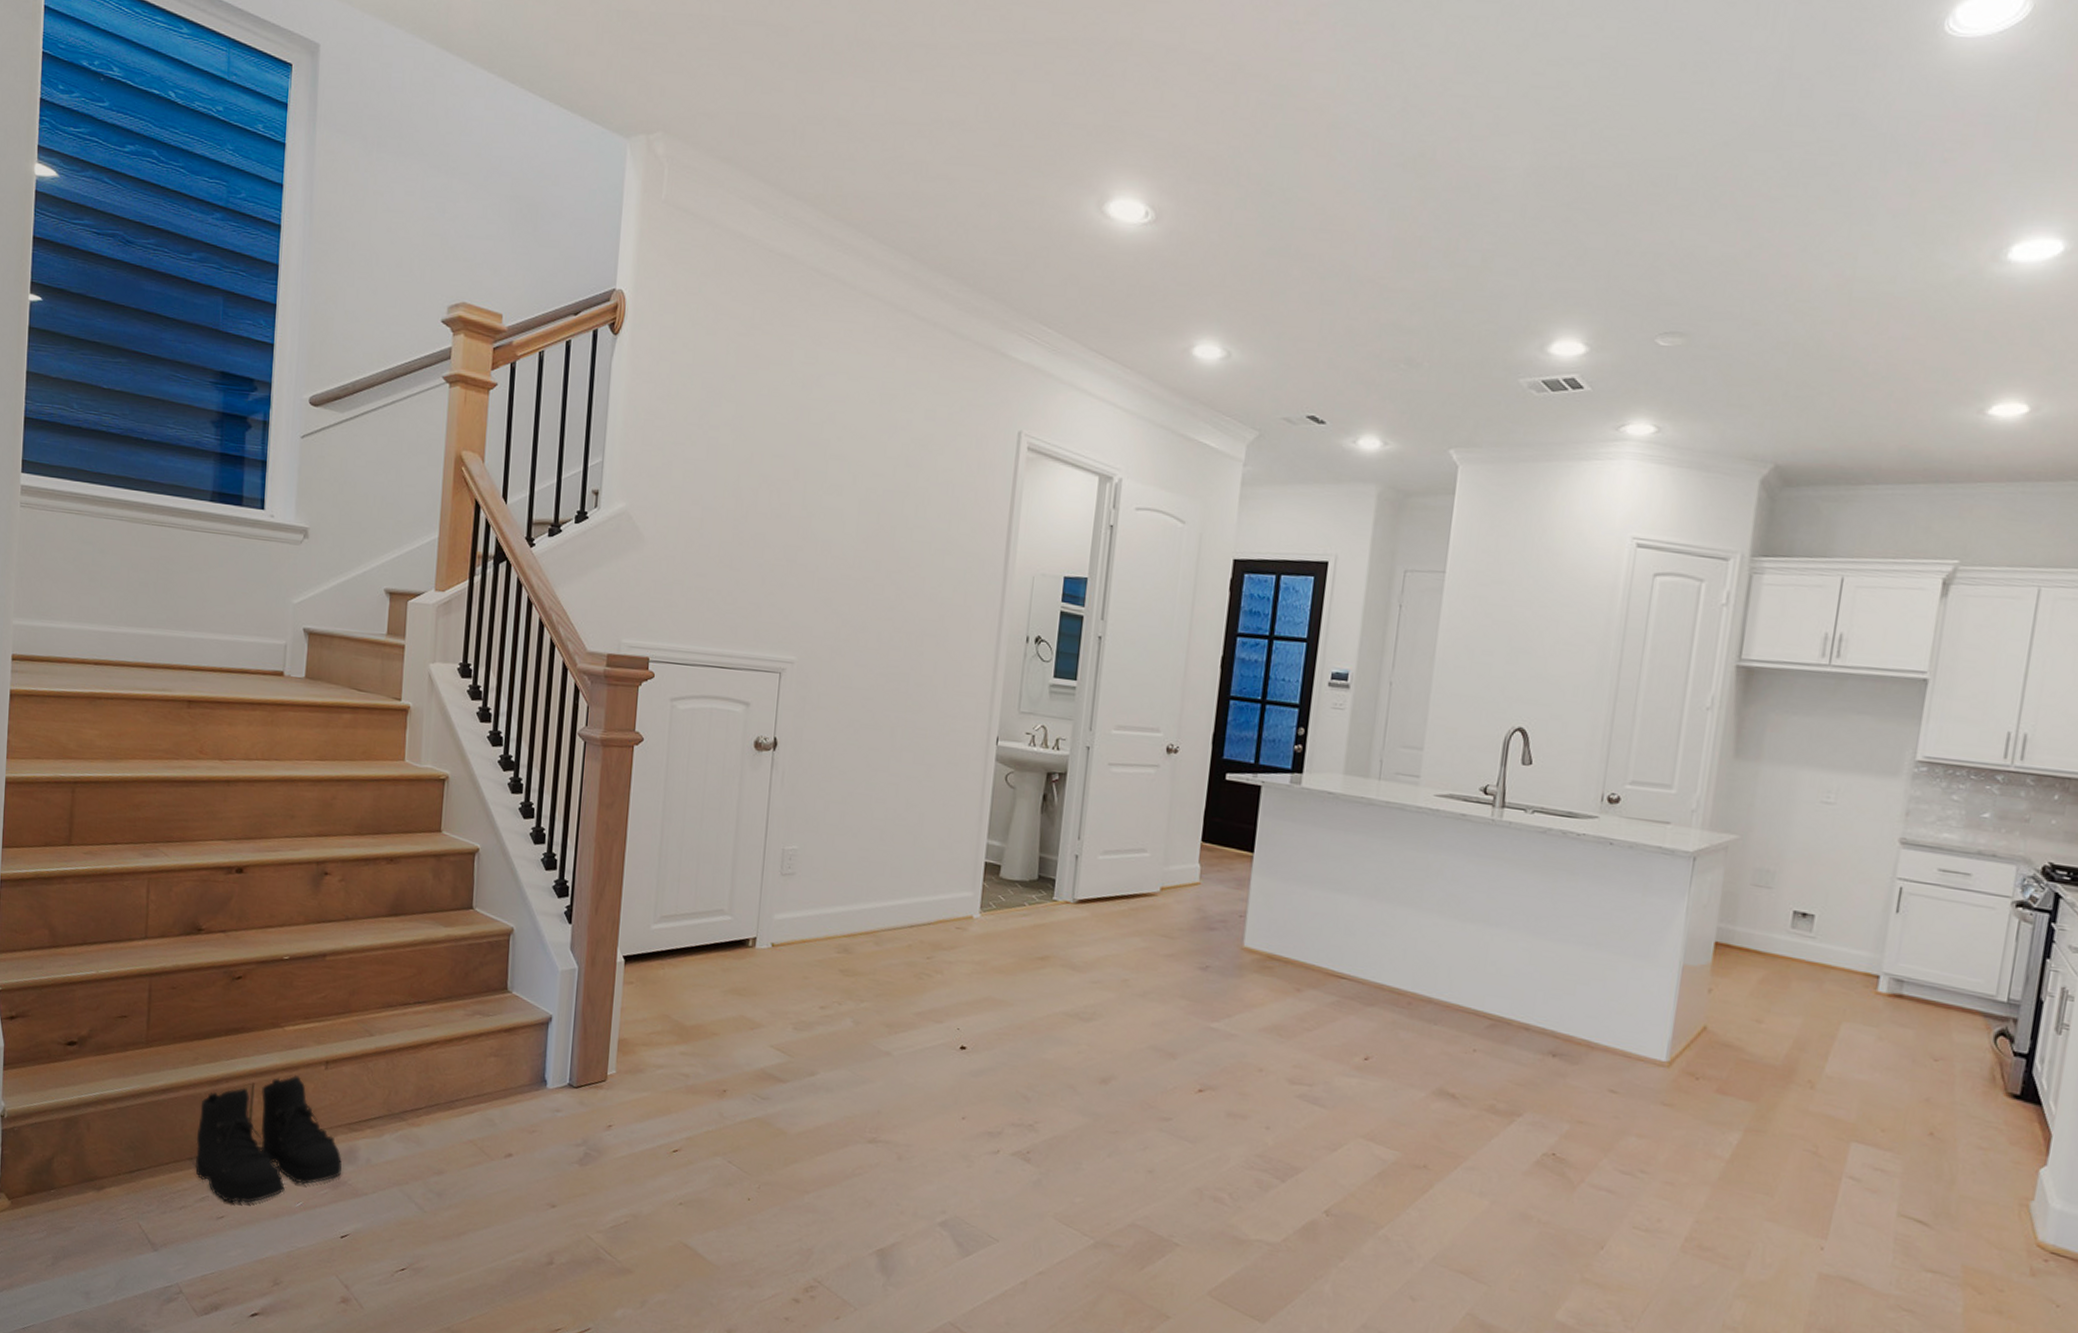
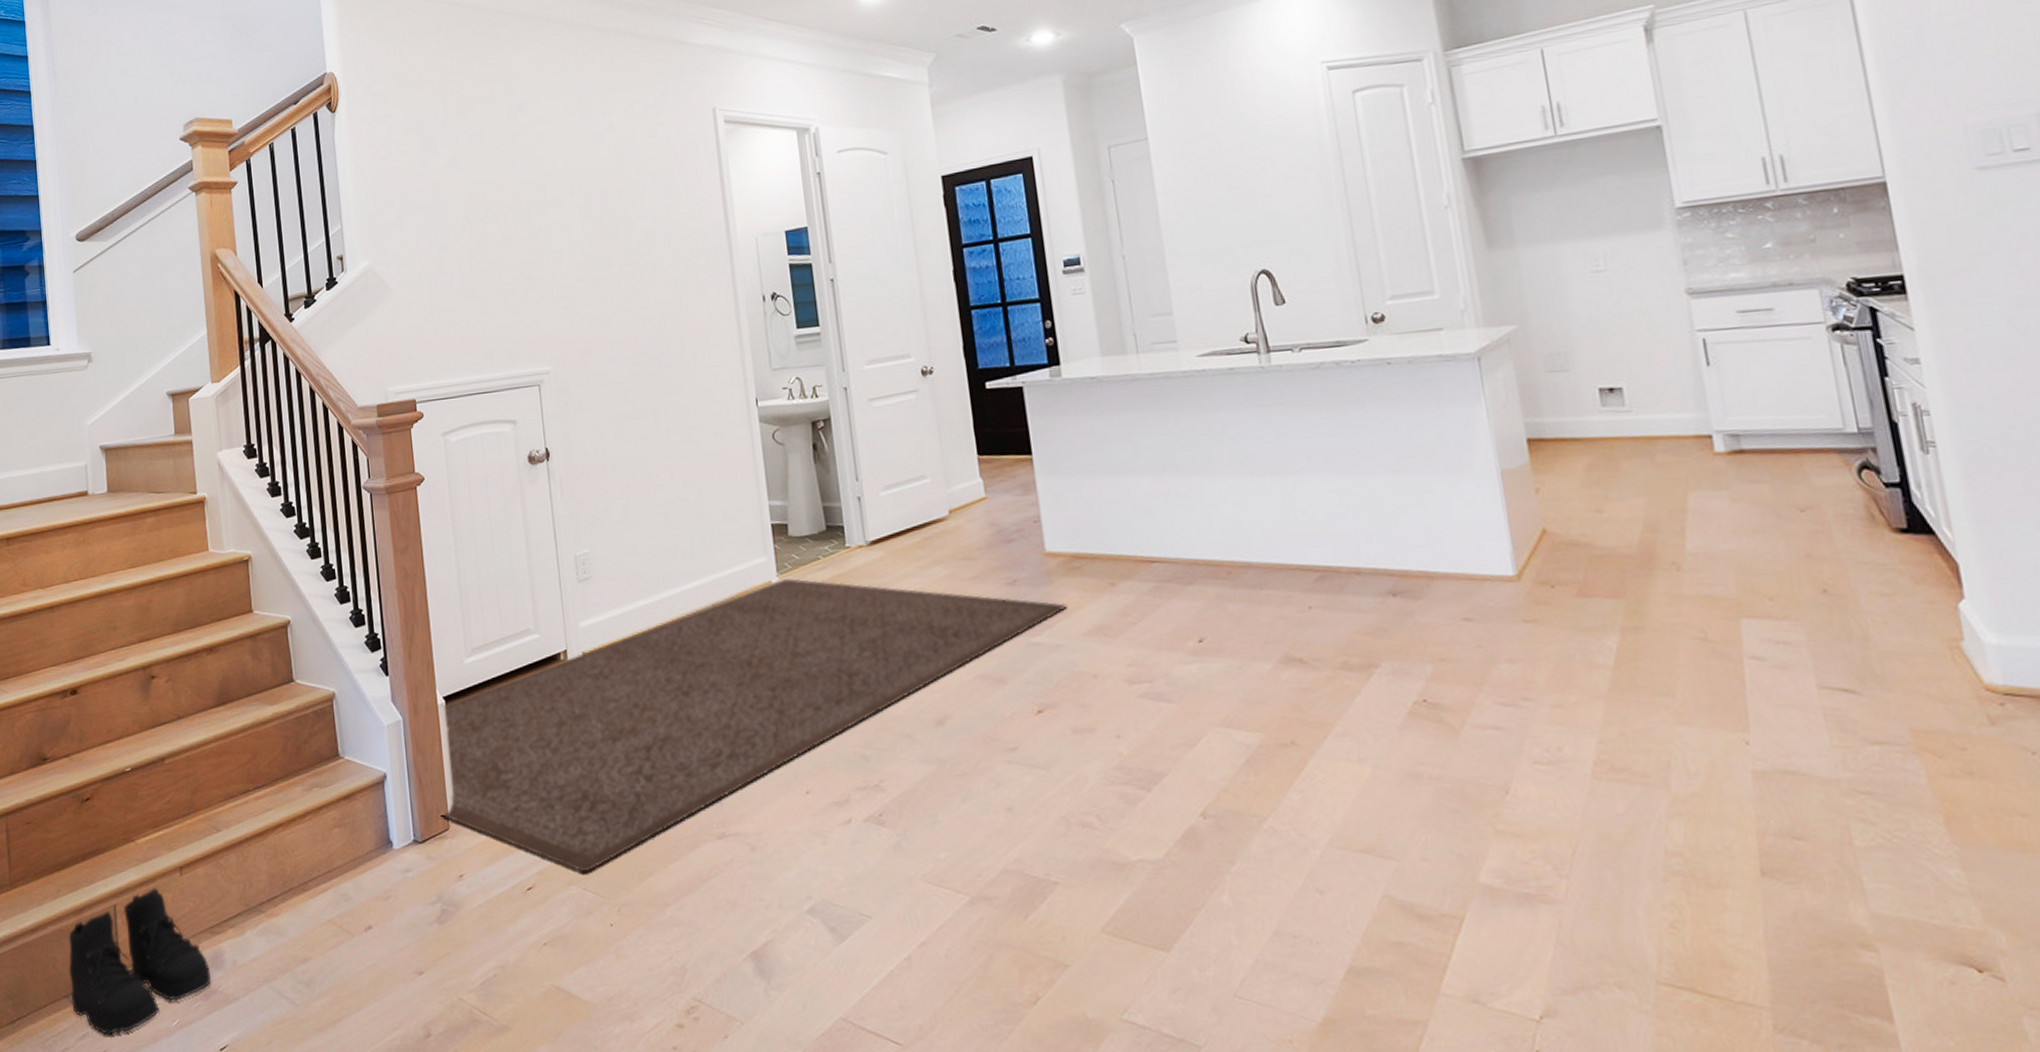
rug: none [600,916,1251,1148] -> present [441,578,1068,873]

